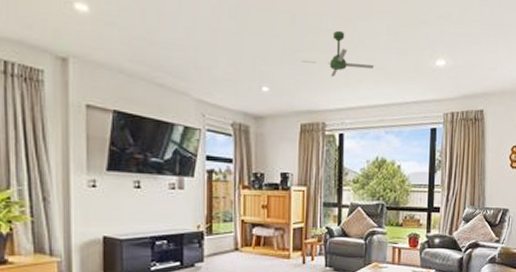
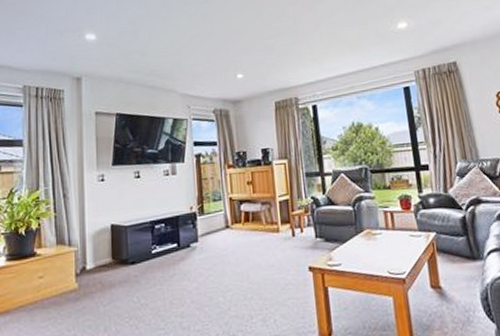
ceiling fan: present [302,30,375,77] -> none [269,15,338,56]

